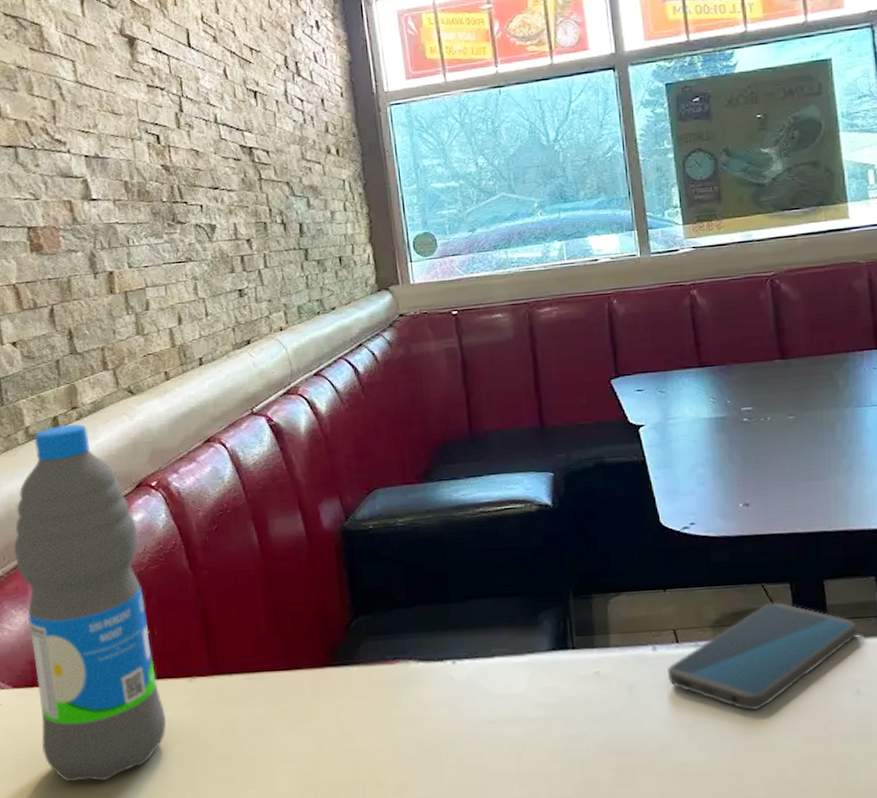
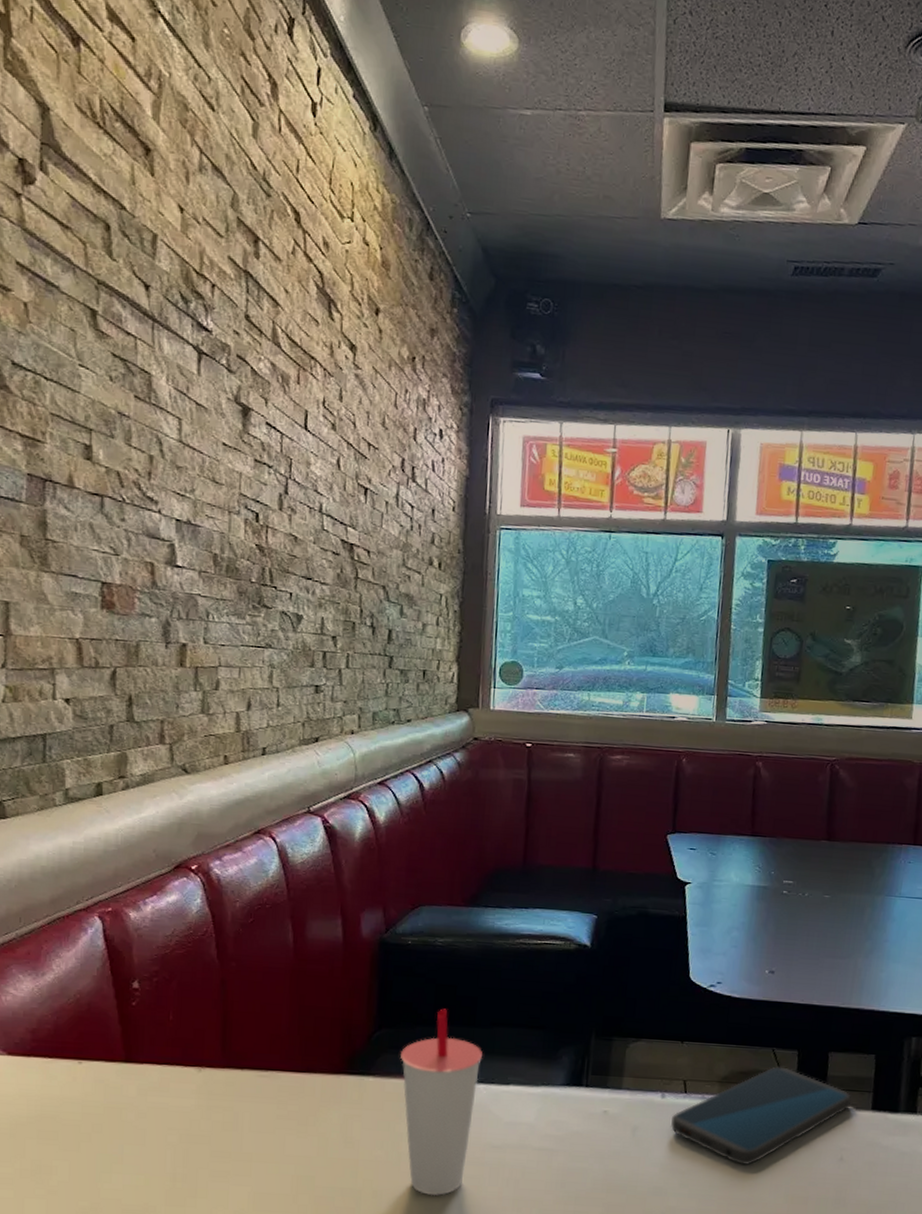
water bottle: present [13,424,167,783] -> none [30,793,169,1161]
cup: none [380,588,464,780] -> present [401,1008,482,1196]

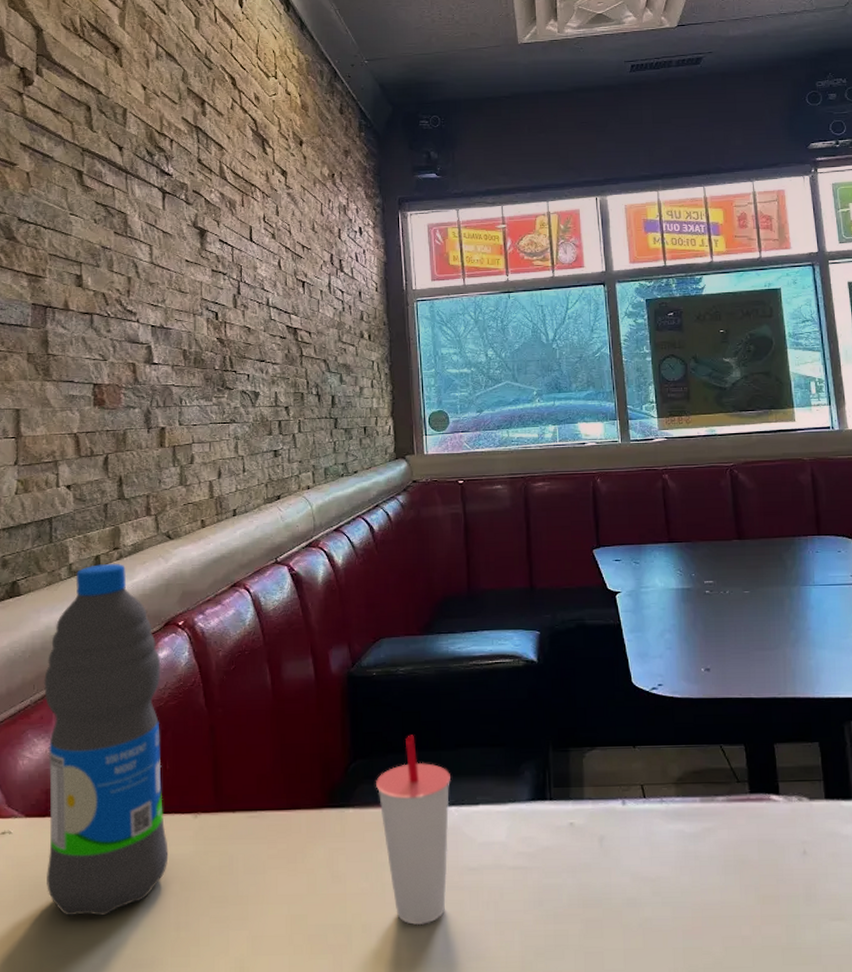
water bottle: none [30,793,169,1161] -> present [43,564,169,917]
smartphone: present [671,1066,852,1165] -> none [635,763,805,868]

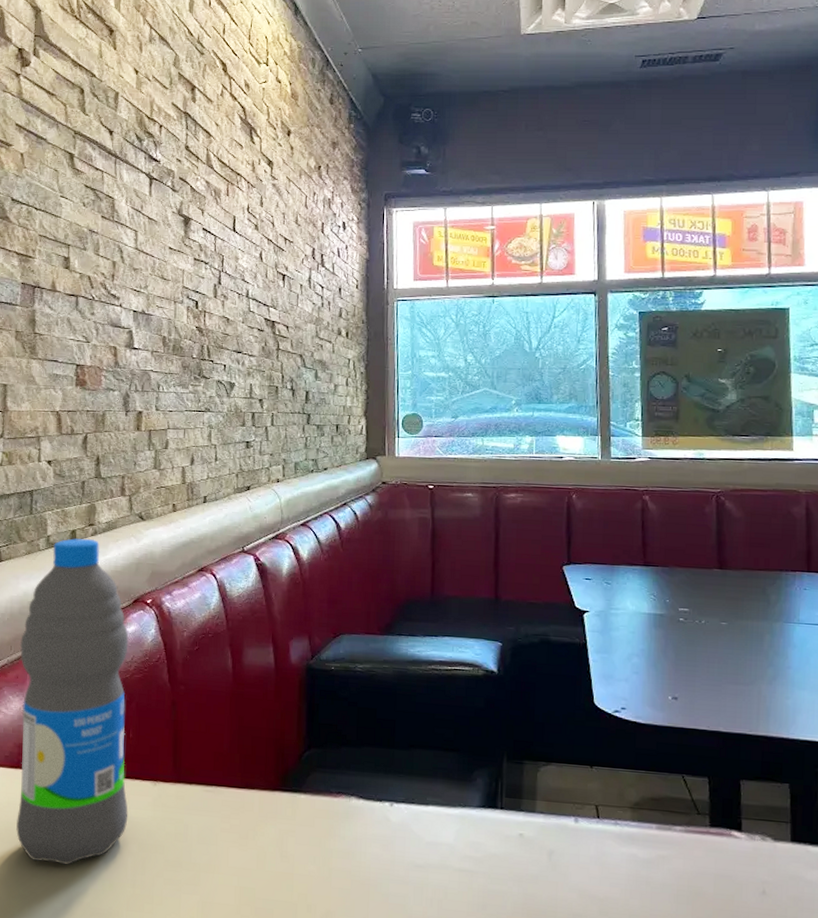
cup: present [376,735,450,926] -> none [328,730,402,913]

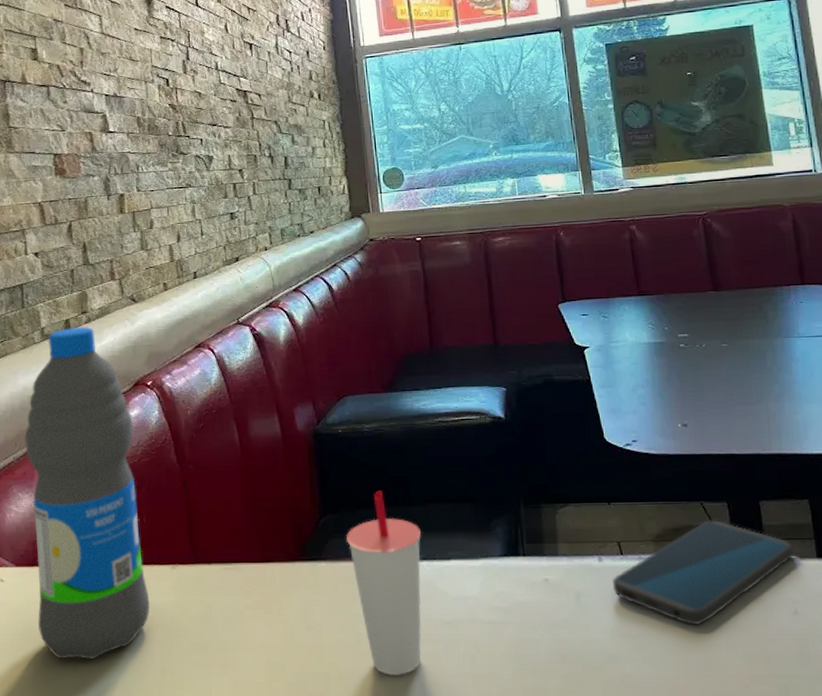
cup: none [328,730,402,913] -> present [346,491,422,676]
smartphone: none [586,793,769,895] -> present [613,520,794,626]

